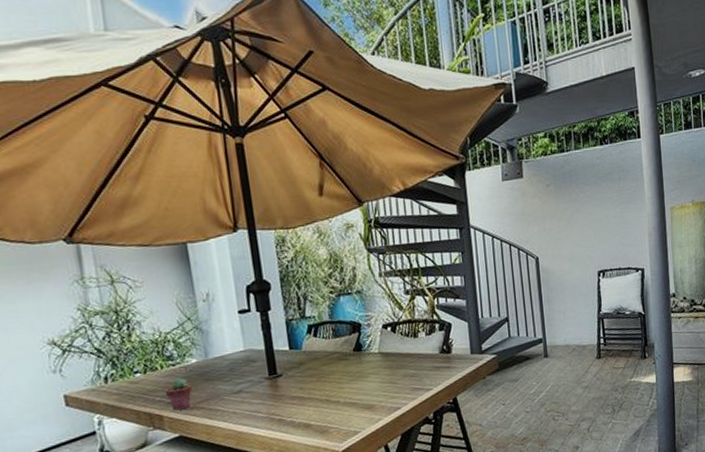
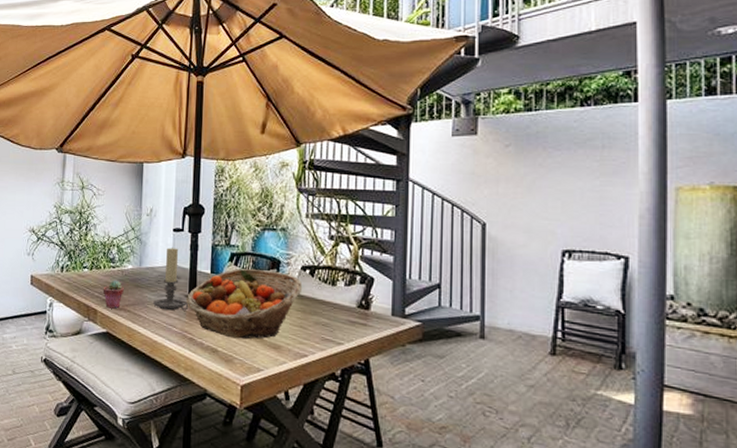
candle holder: none [229,330,272,398] -> present [153,247,189,311]
fruit basket: none [267,334,387,409] -> present [187,268,303,339]

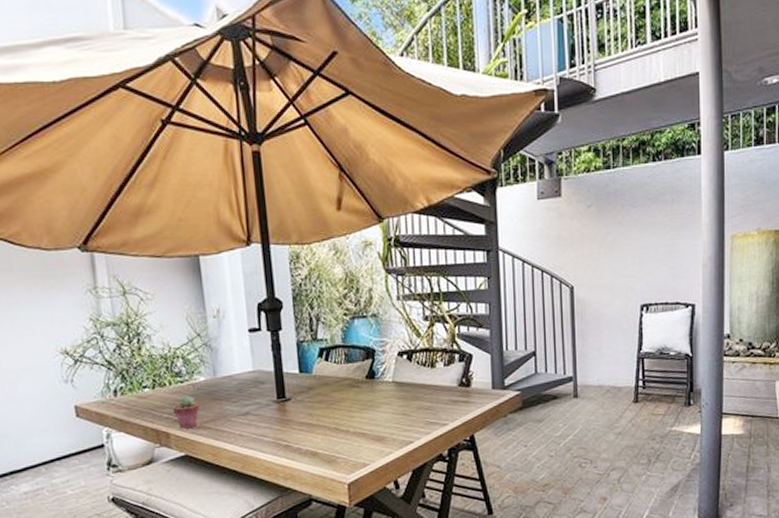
candle holder: present [153,247,189,311] -> none [237,349,279,421]
fruit basket: present [187,268,303,339] -> none [275,361,402,438]

